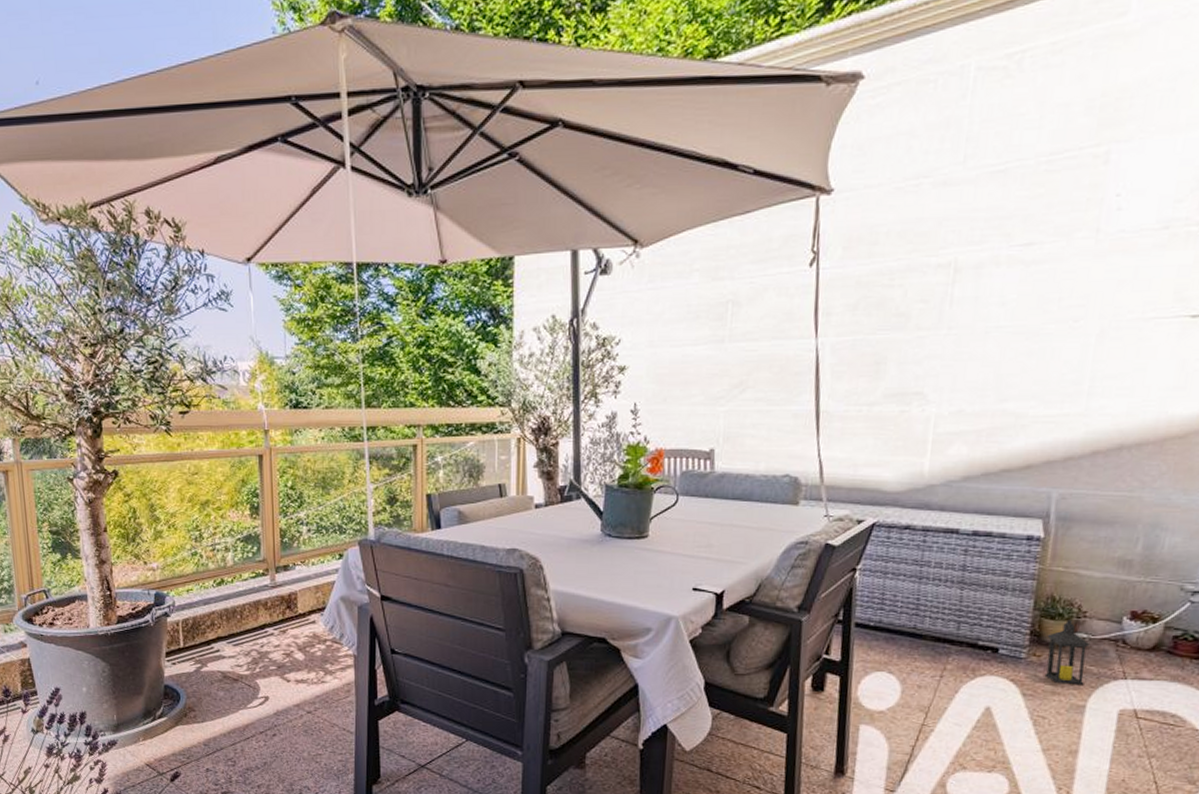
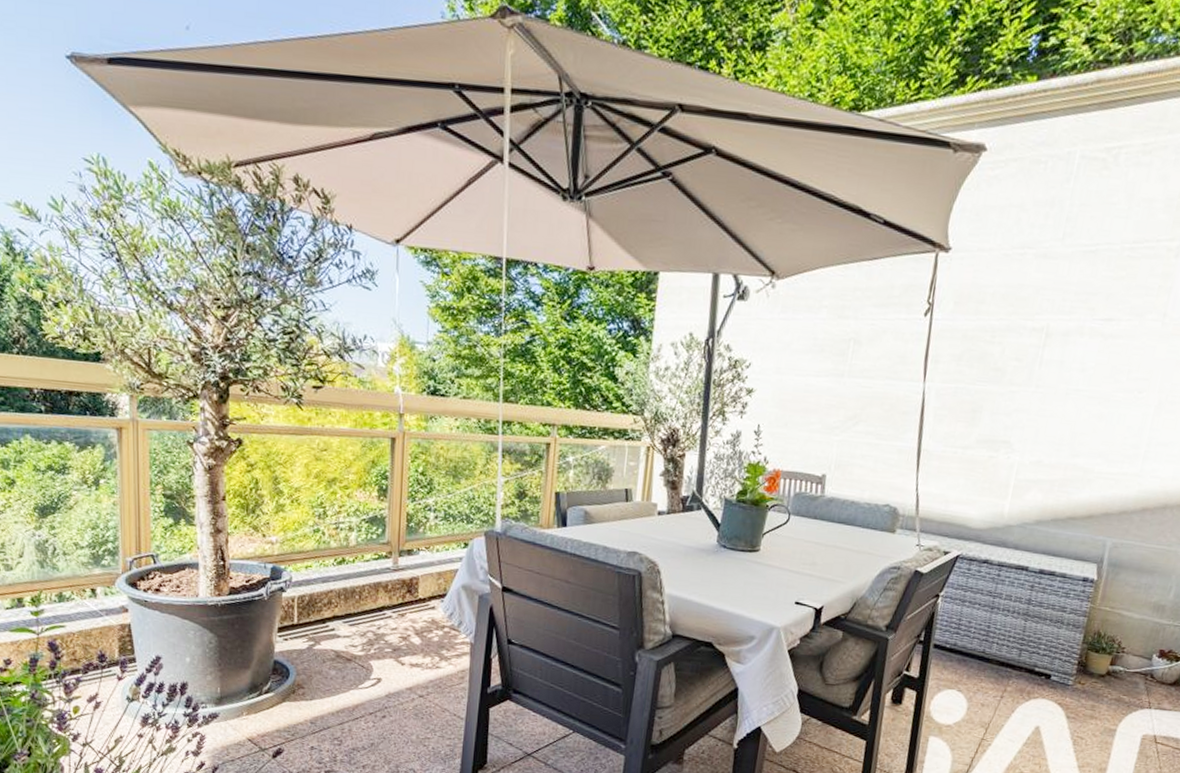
lantern: present [1044,620,1090,685] -> none [1086,654,1125,712]

